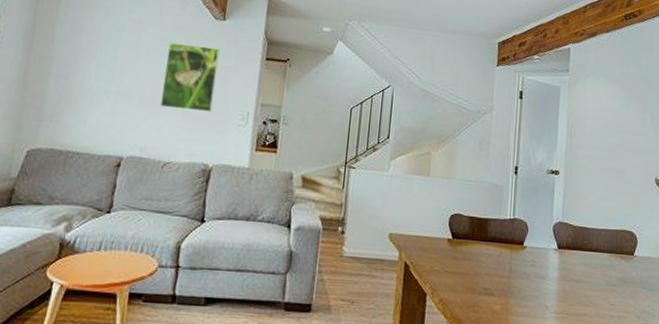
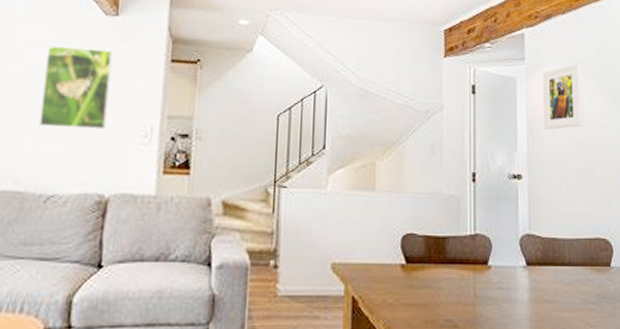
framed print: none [582,76,621,134] -> present [542,63,584,130]

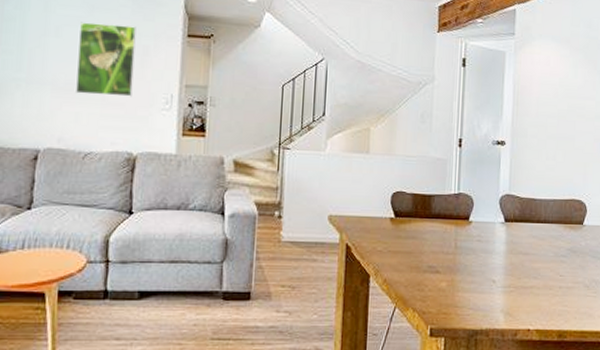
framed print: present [542,63,584,130] -> none [529,38,570,101]

